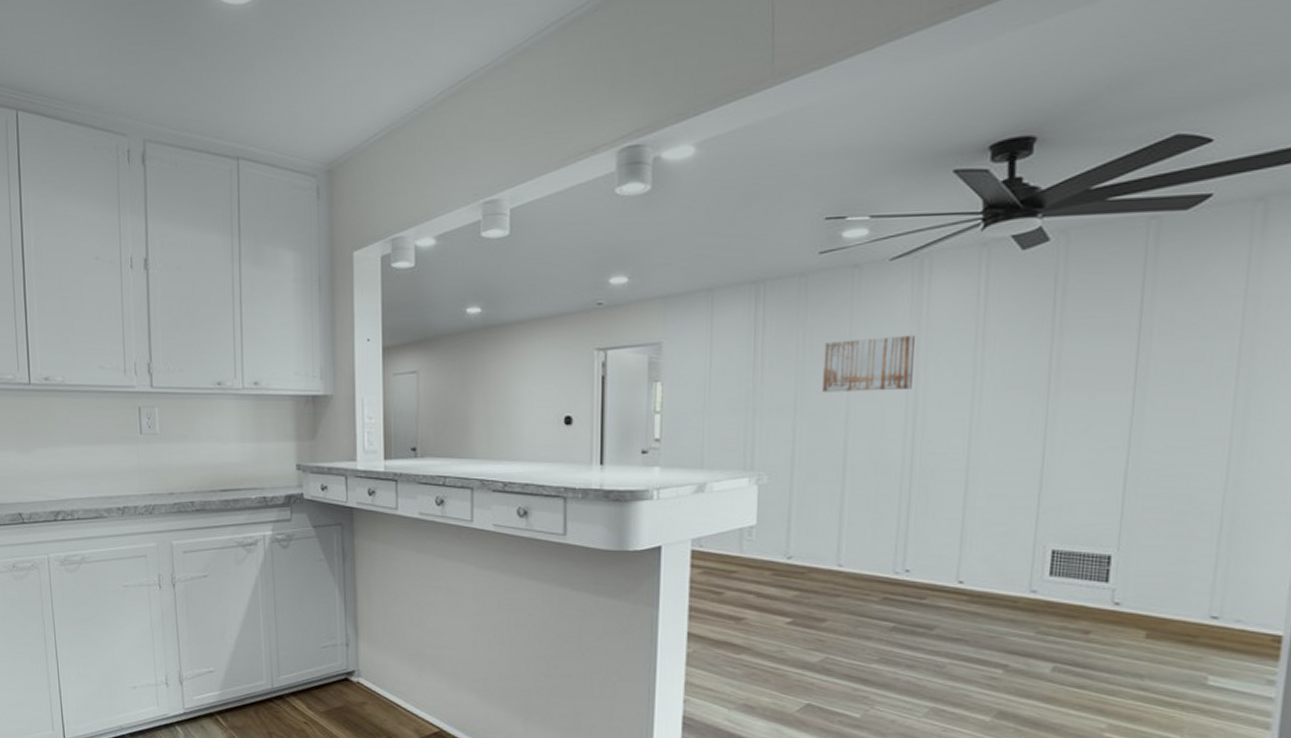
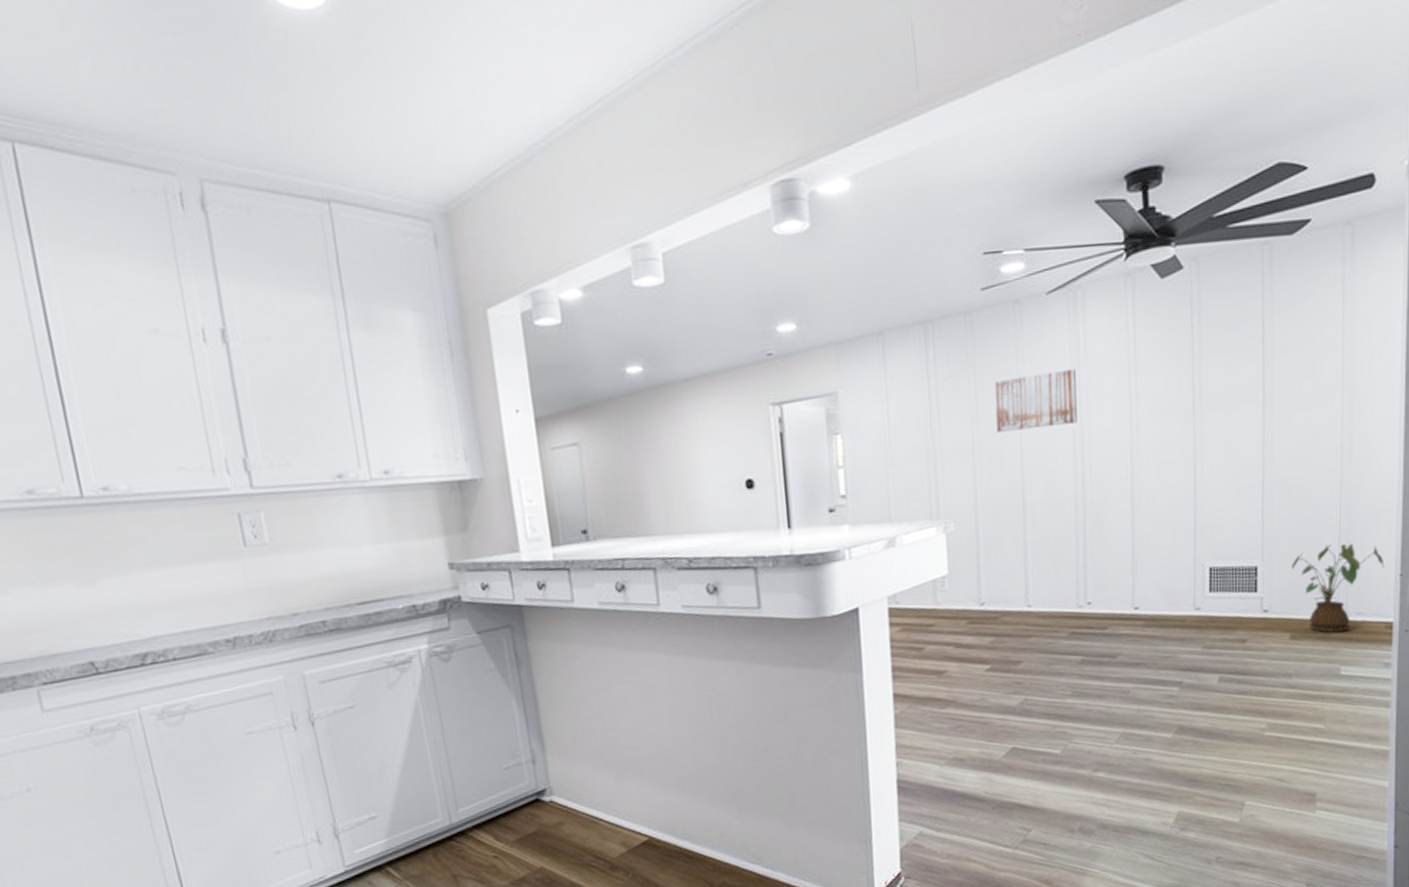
house plant: none [1155,542,1277,639] -> present [1292,544,1385,633]

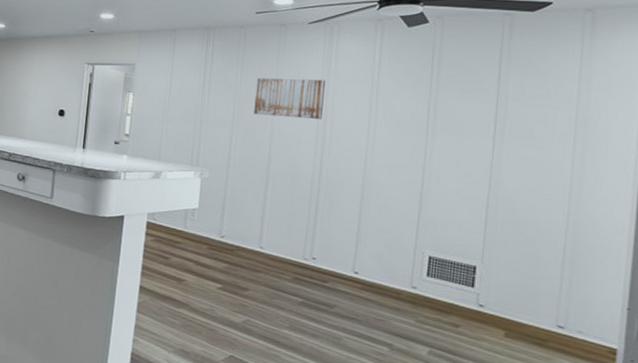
house plant: present [1292,544,1385,633] -> none [511,264,611,345]

